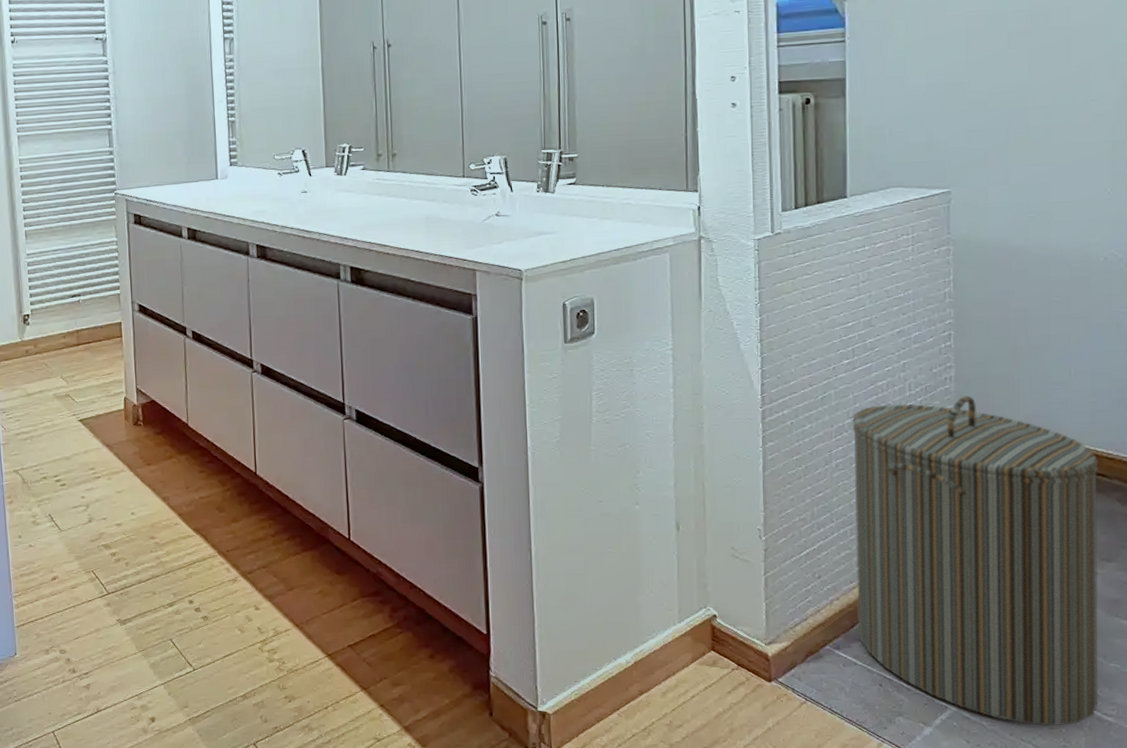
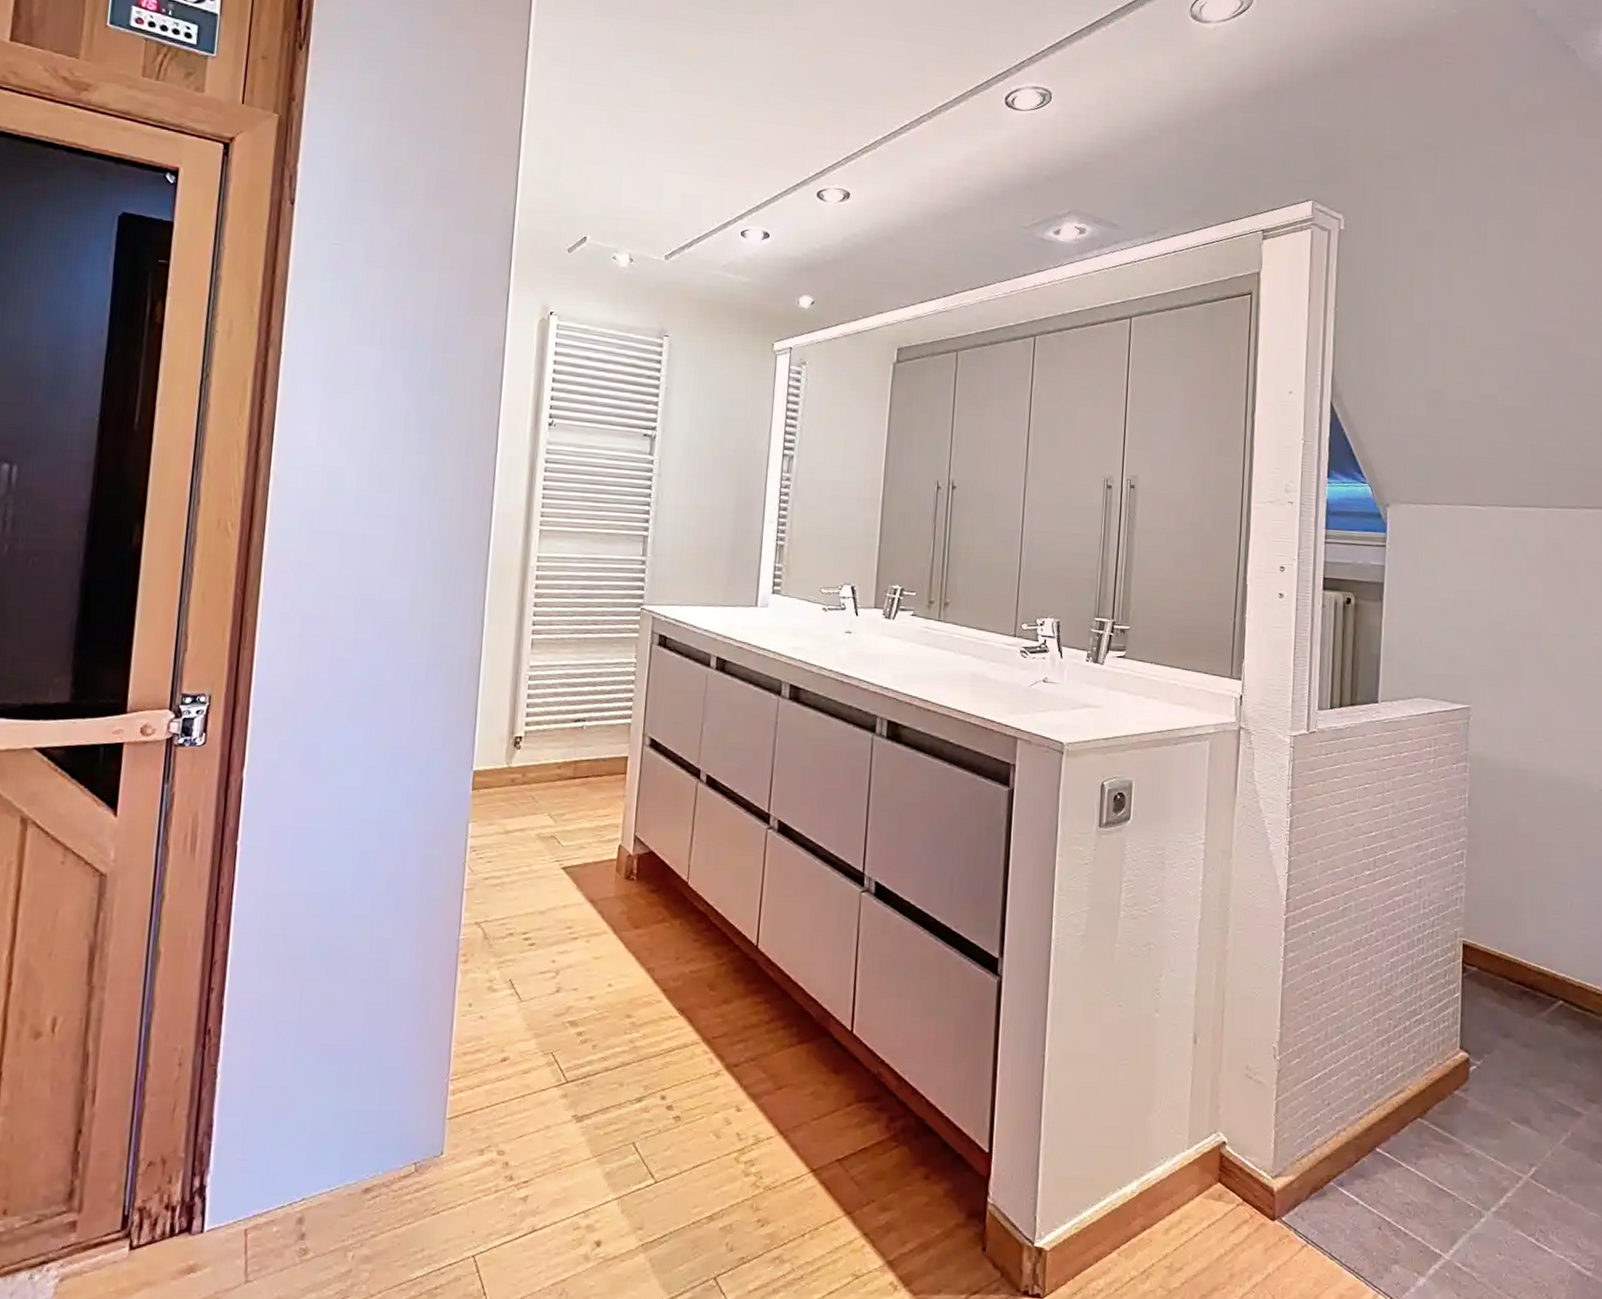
laundry hamper: present [852,395,1098,727] -> none [1361,918,1588,1280]

